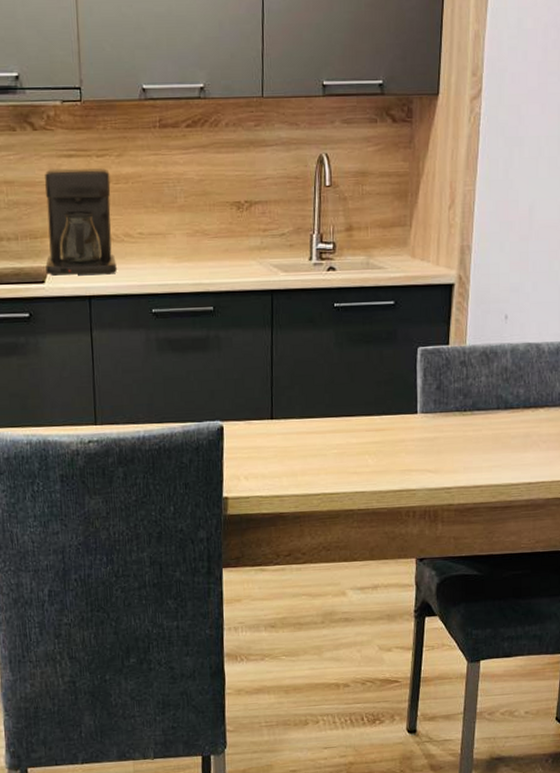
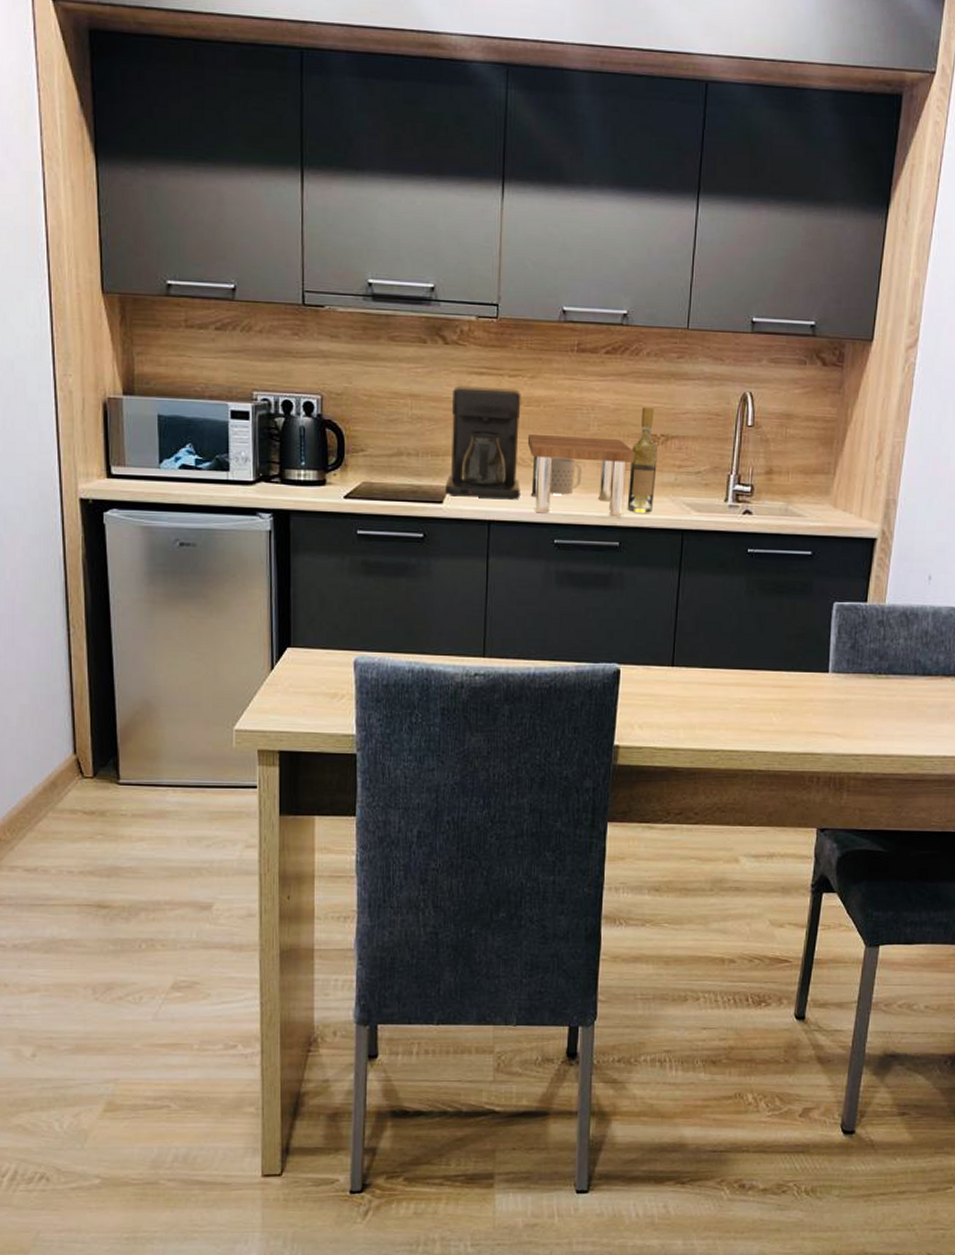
cutting board: none [119,208,222,285] -> present [527,433,635,518]
mug: none [142,230,173,266] -> present [549,457,582,495]
bottle: none [217,176,243,279] -> present [627,407,657,514]

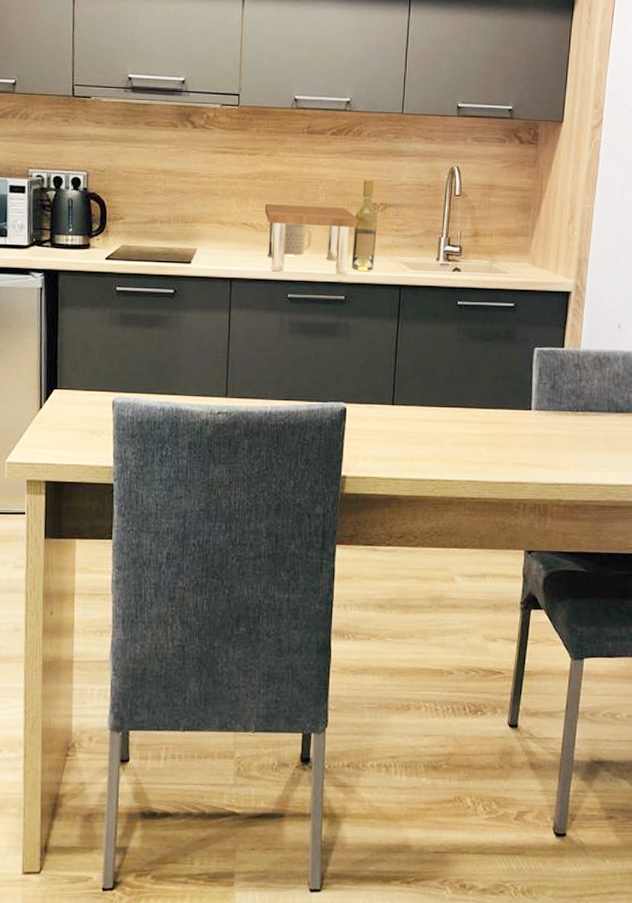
coffee maker: present [445,385,521,500] -> none [193,162,259,260]

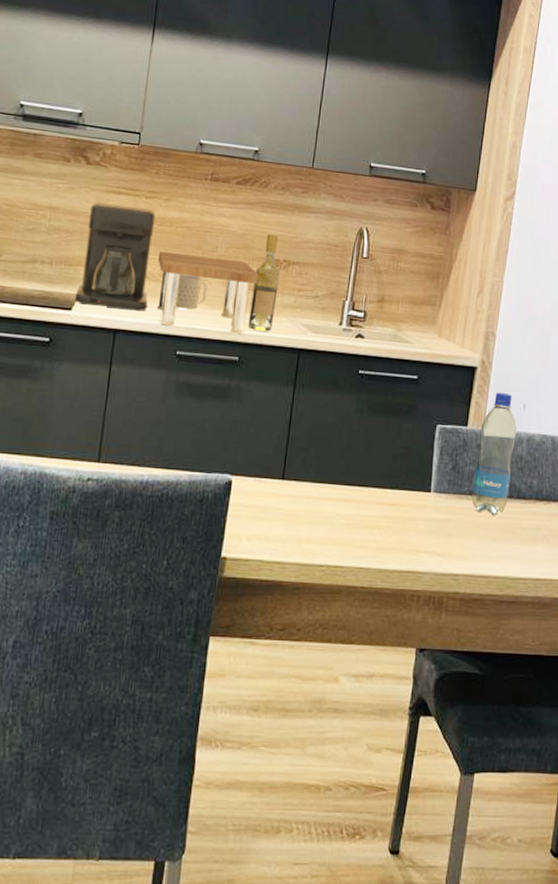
coffee maker: none [193,162,259,260] -> present [75,202,156,311]
bottle: none [571,314,613,428] -> present [472,392,517,515]

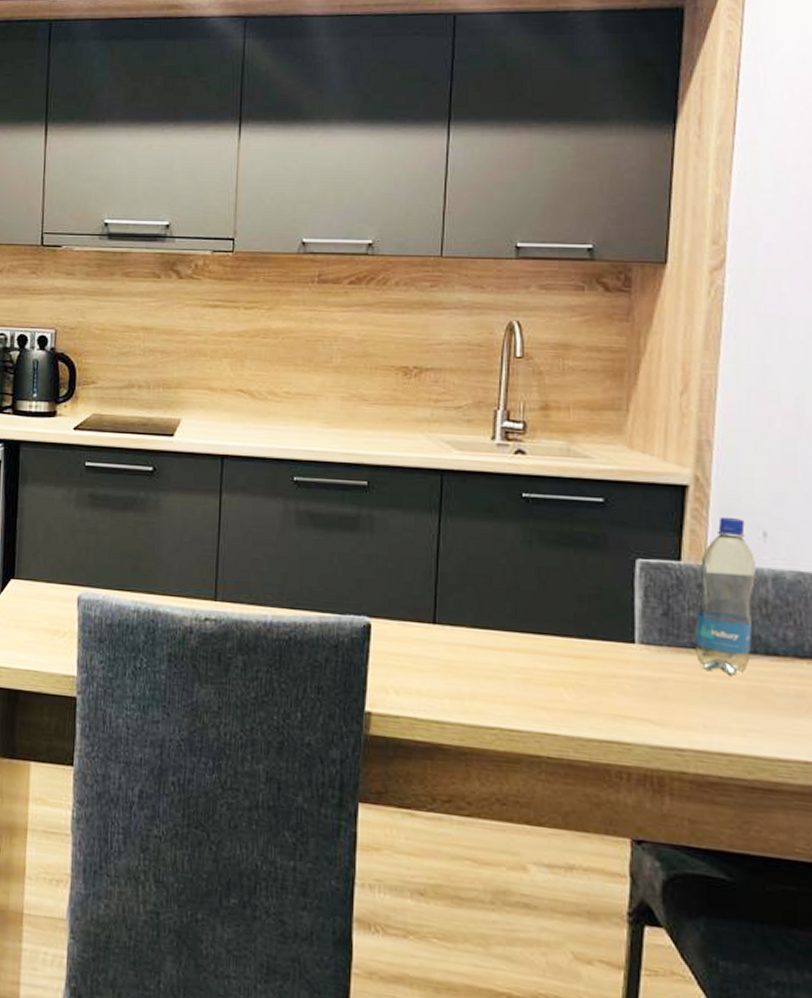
coffee maker: present [75,202,156,311] -> none [176,318,258,434]
cutting board: present [156,251,259,334] -> none [264,366,385,455]
mug: present [175,273,208,310] -> none [288,390,324,430]
bottle: present [248,234,280,332] -> none [376,338,410,452]

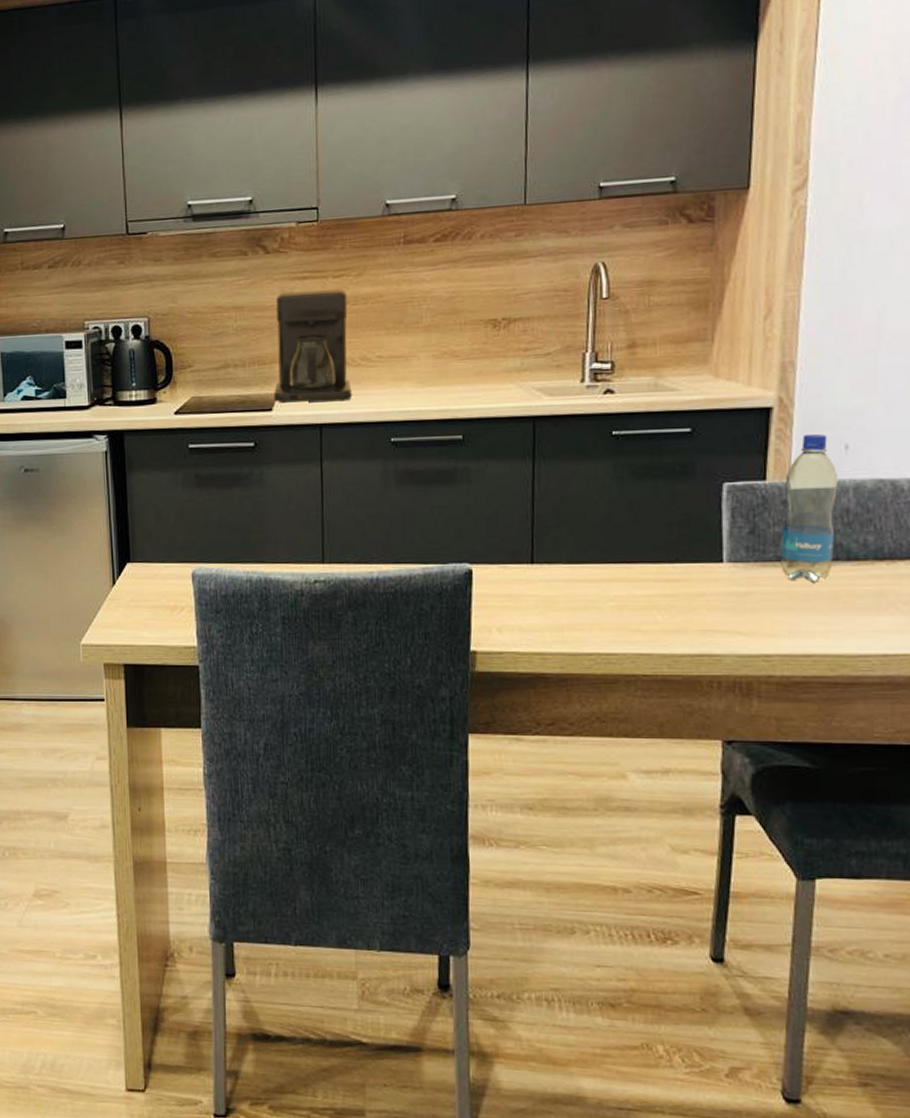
coffee maker: none [176,318,258,434] -> present [274,289,352,403]

